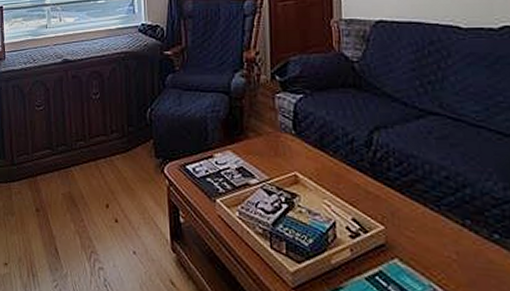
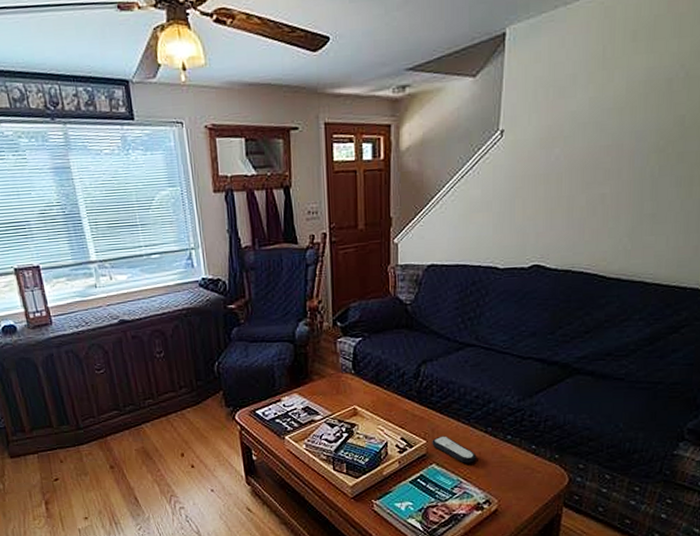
remote control: none [392,222,454,265] -> present [432,436,477,463]

